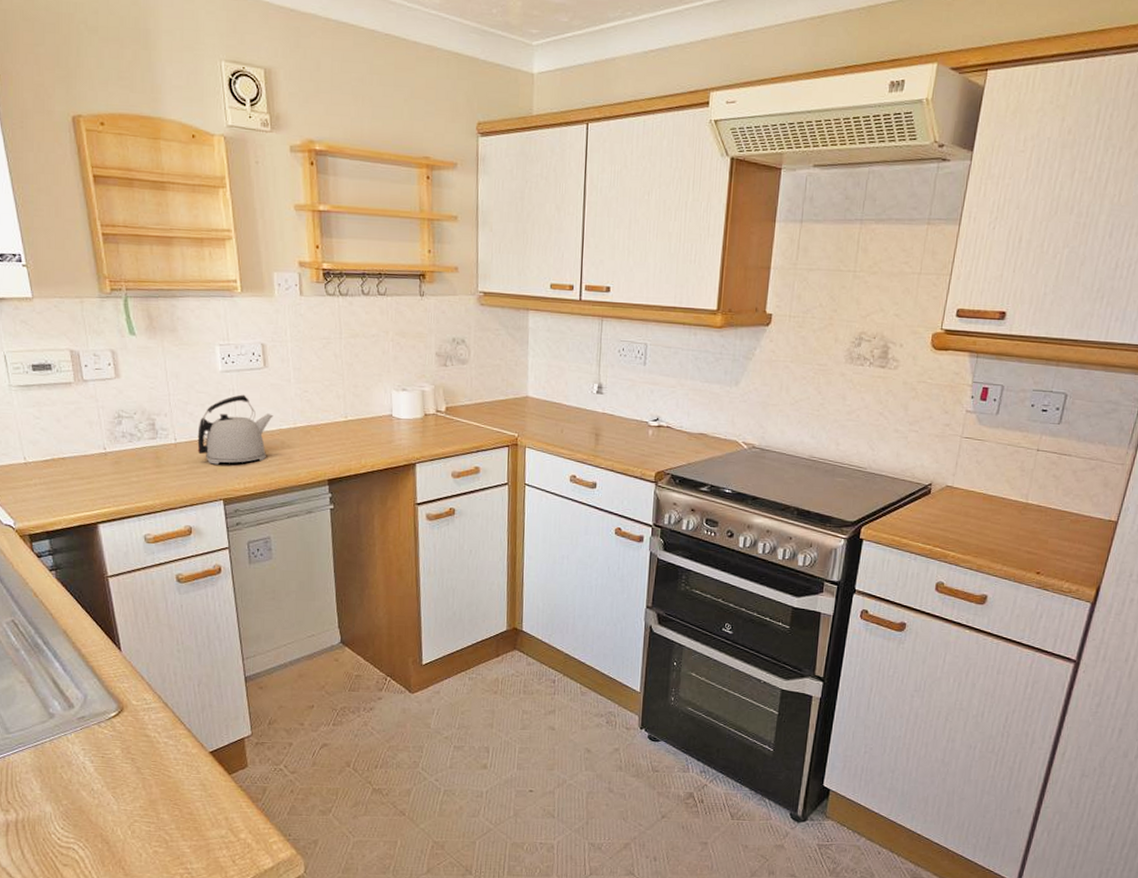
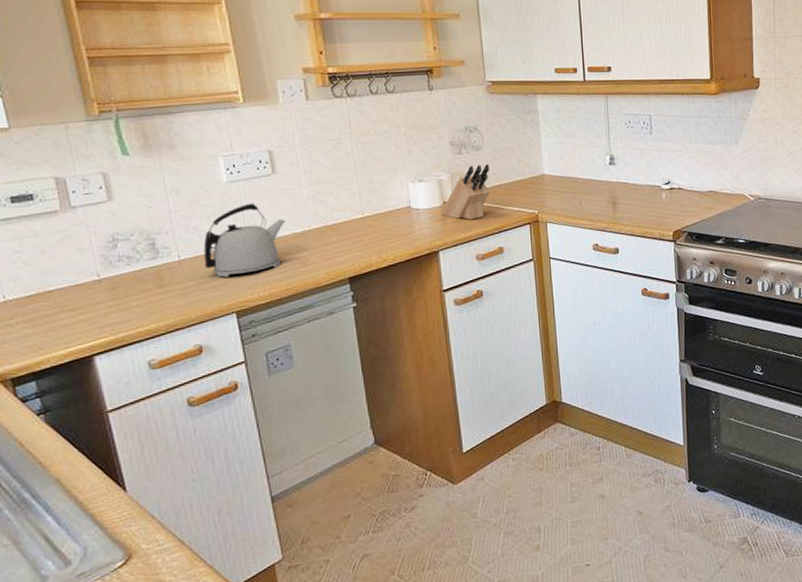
knife block: none [421,379,474,435] -> present [441,164,490,220]

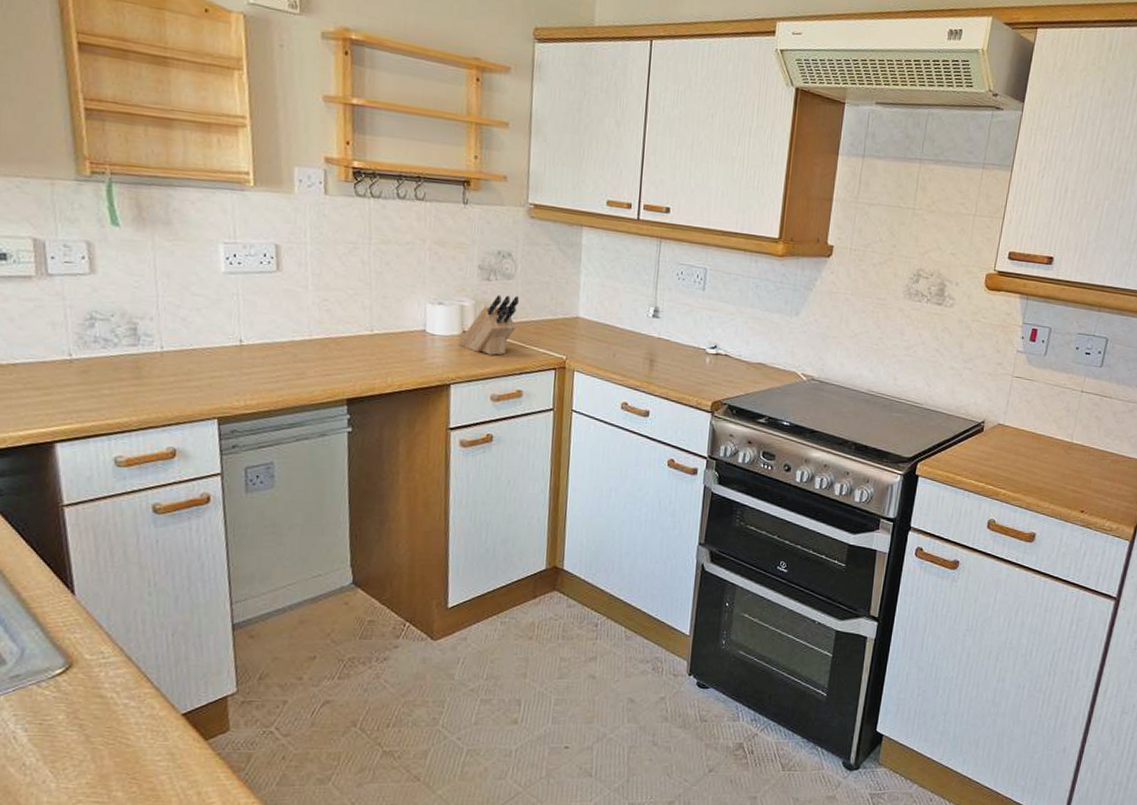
kettle: present [203,203,286,278] -> none [188,300,285,378]

